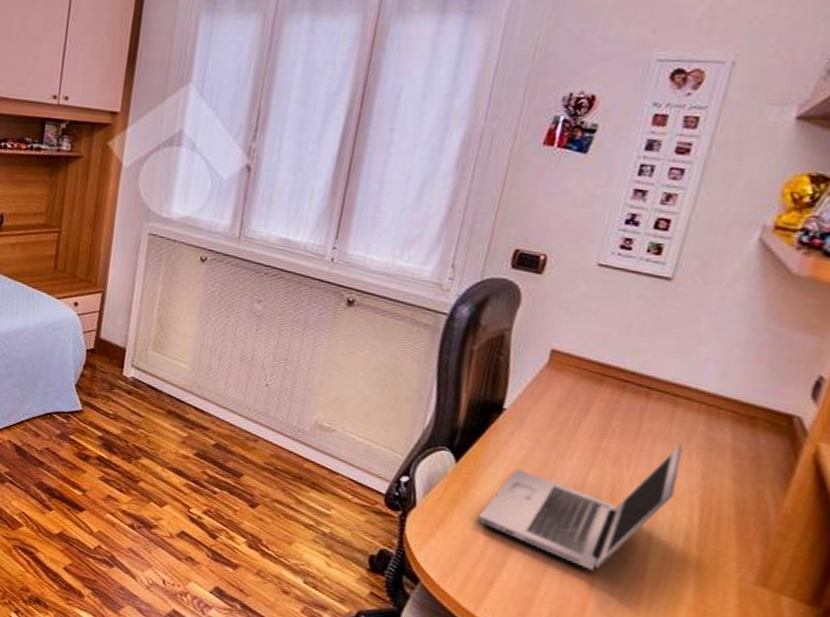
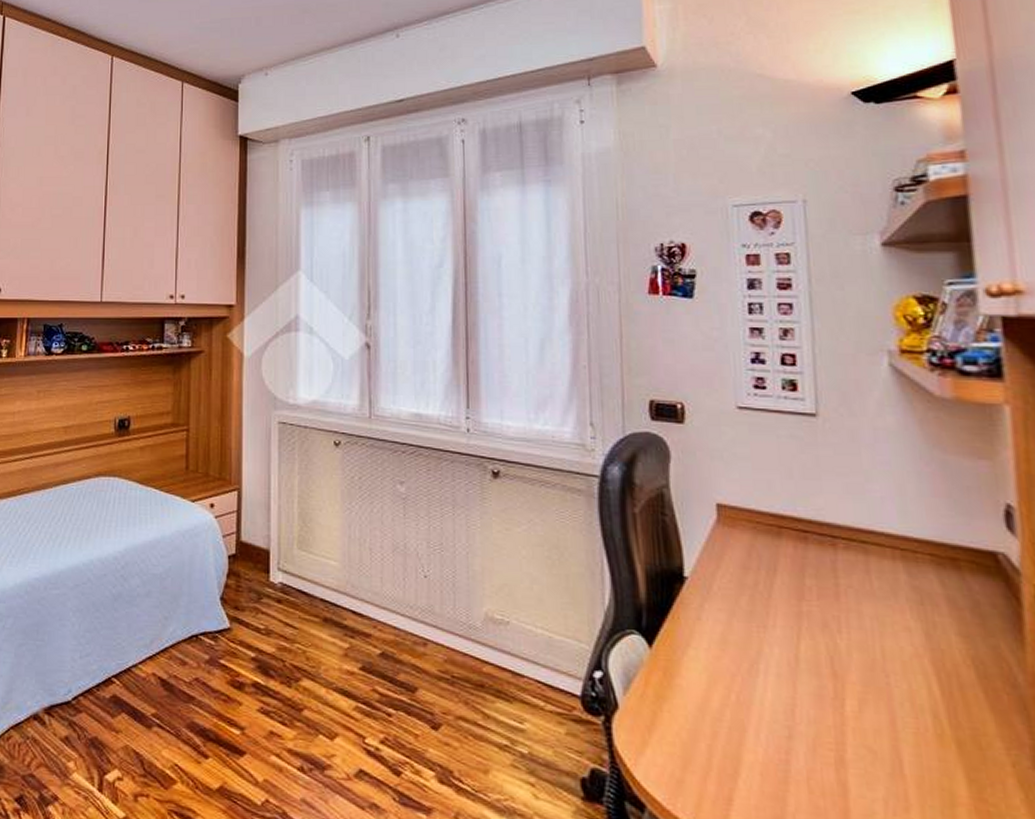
laptop: present [477,444,683,570] -> none [691,599,902,770]

